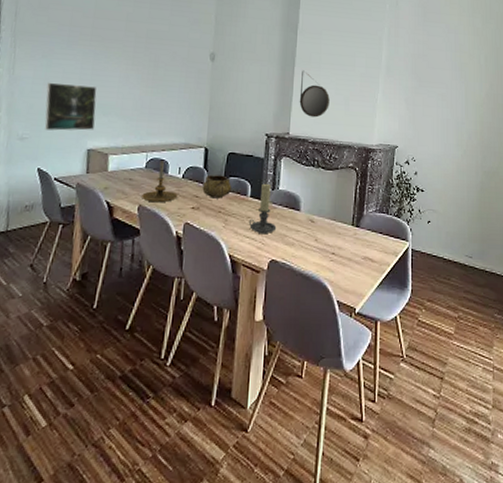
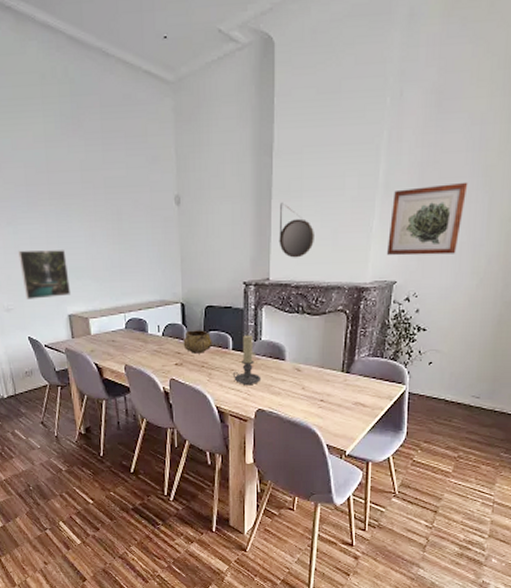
candle holder: present [142,161,178,203] -> none [126,320,160,362]
wall art: none [390,72,449,128] -> present [387,182,468,256]

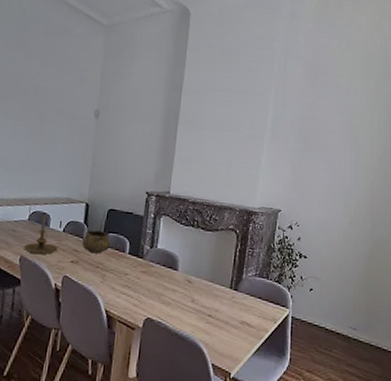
candle holder: none [126,320,160,362] -> present [24,214,58,255]
candle holder: present [232,335,262,384] -> none [125,241,154,291]
home mirror: present [279,202,314,258] -> none [181,129,212,178]
wall art: present [387,182,468,256] -> none [273,134,339,193]

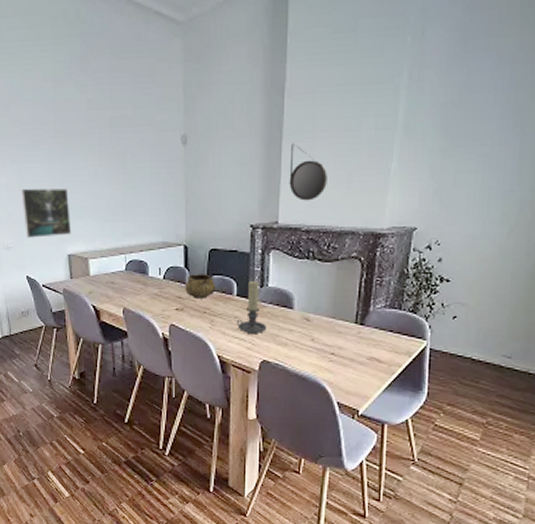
candle holder: present [24,214,58,255] -> none [125,262,161,305]
candle holder: none [125,241,154,291] -> present [236,280,267,333]
home mirror: none [181,129,212,178] -> present [289,143,327,201]

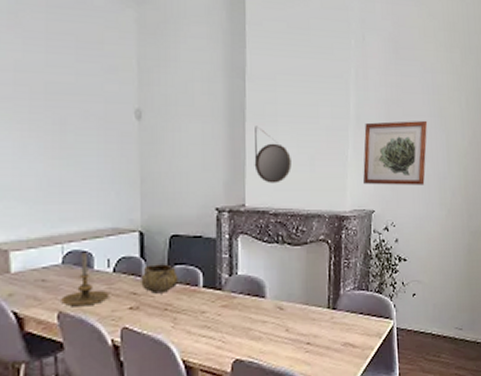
candle holder: none [125,262,161,305] -> present [61,253,109,307]
candle holder: present [236,280,267,333] -> none [203,268,239,330]
wall art: none [407,123,497,201] -> present [363,120,428,185]

